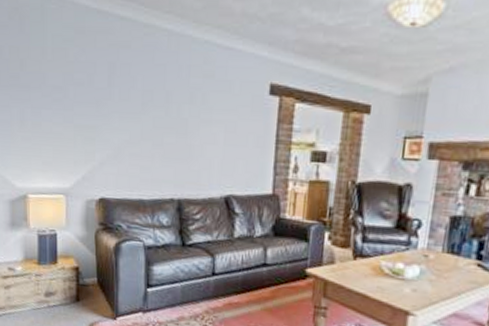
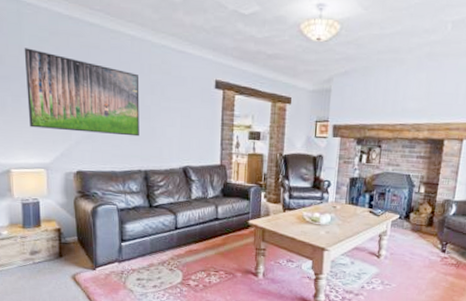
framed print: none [46,50,176,157] -> present [24,48,140,137]

